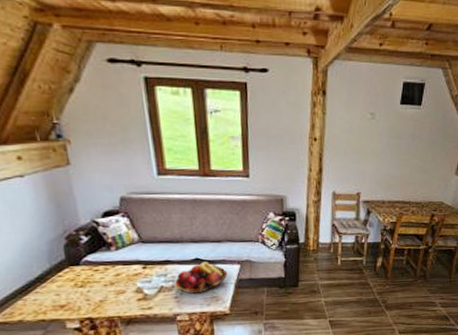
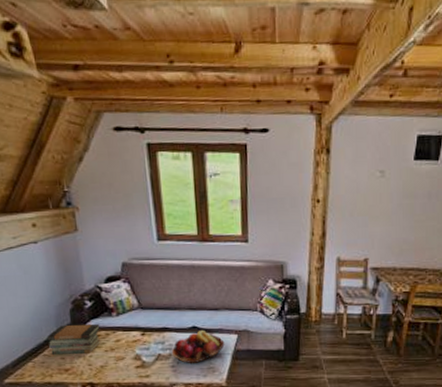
book stack: none [38,258,99,291] -> present [47,323,100,354]

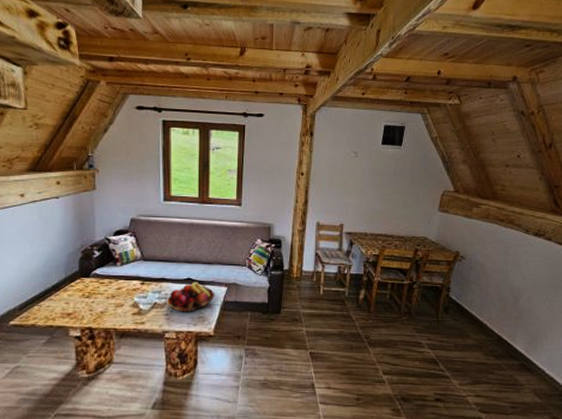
book stack: present [47,323,100,354] -> none [55,272,105,299]

